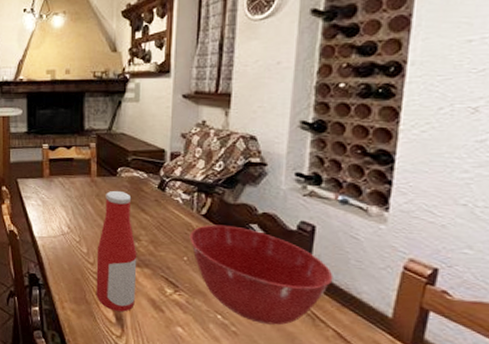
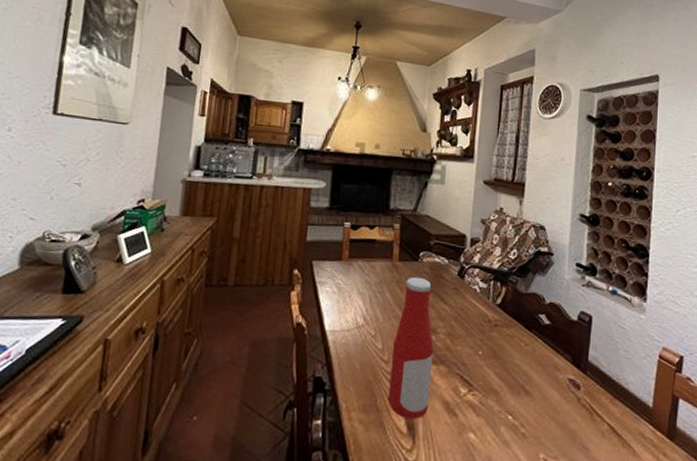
mixing bowl: present [189,224,334,325] -> none [485,315,607,423]

